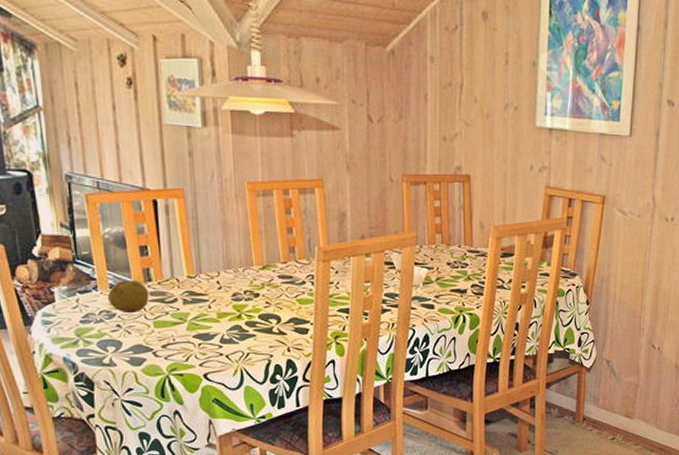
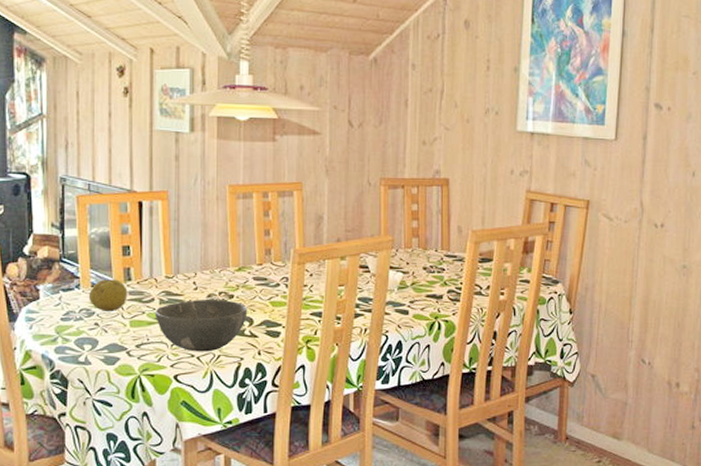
bowl: none [178,299,275,351] -> present [154,300,248,352]

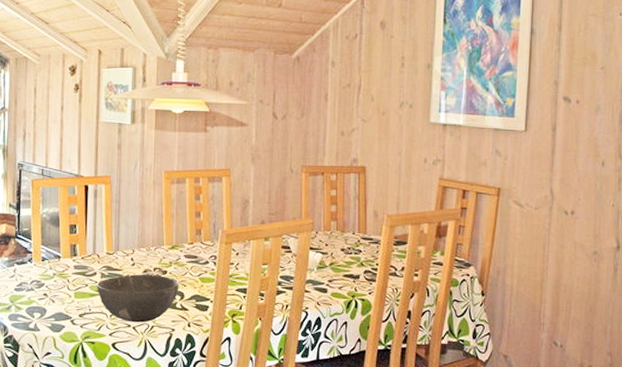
fruit: present [89,279,128,312] -> none [40,254,73,284]

